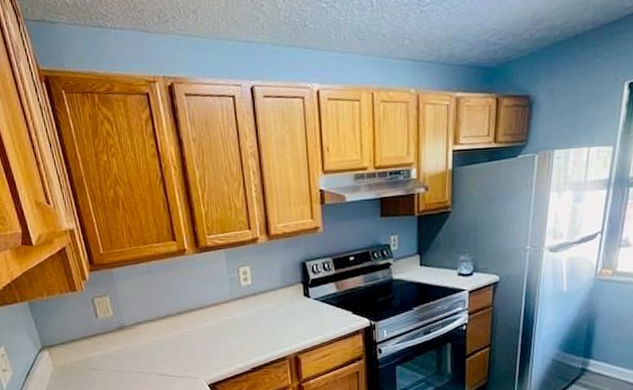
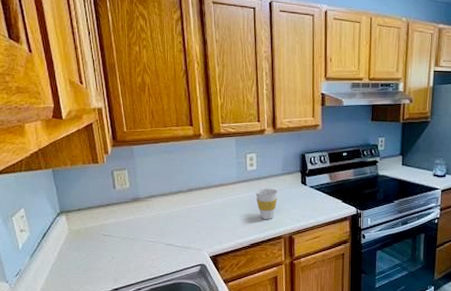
cup: none [252,304,278,340] -> present [255,188,278,219]

